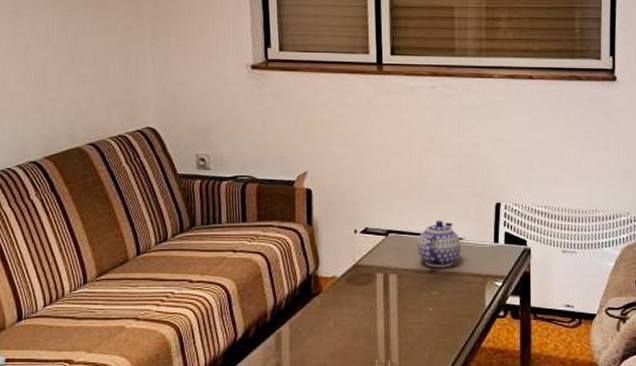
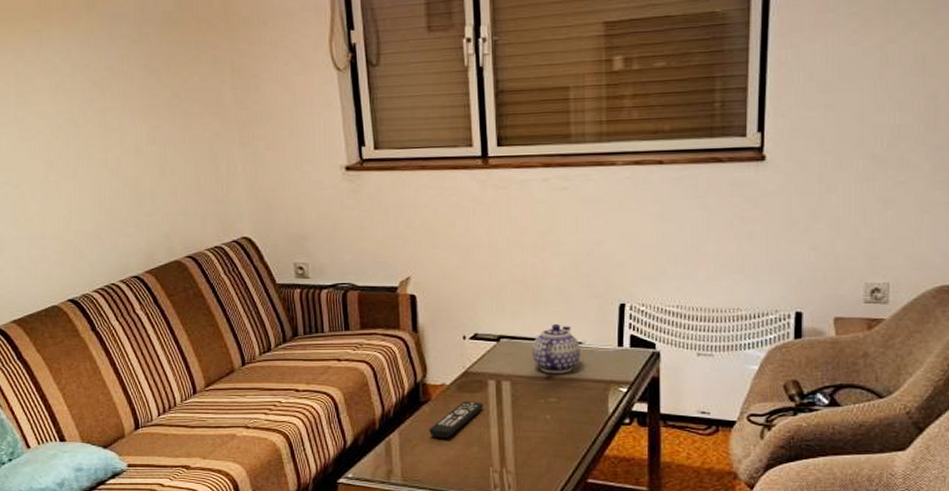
remote control: none [319,294,372,331] -> present [429,401,484,439]

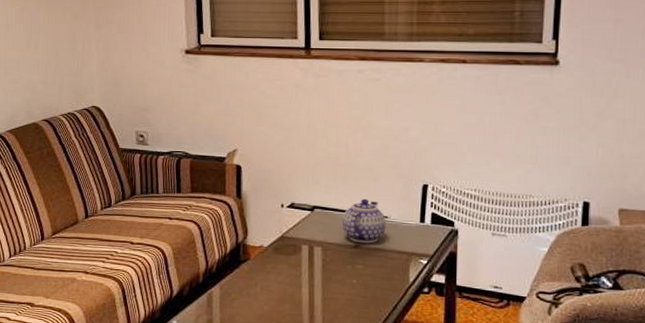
remote control: present [429,401,484,439] -> none [247,263,297,295]

